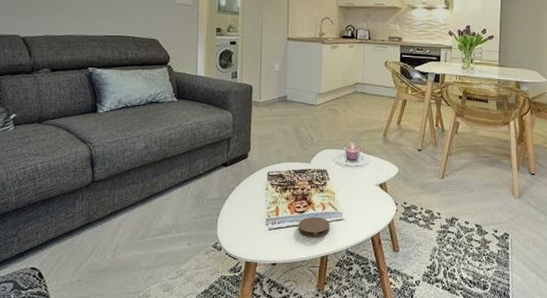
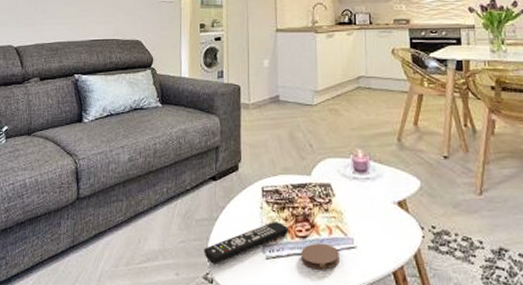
remote control: none [214,200,289,236] -> present [204,222,289,265]

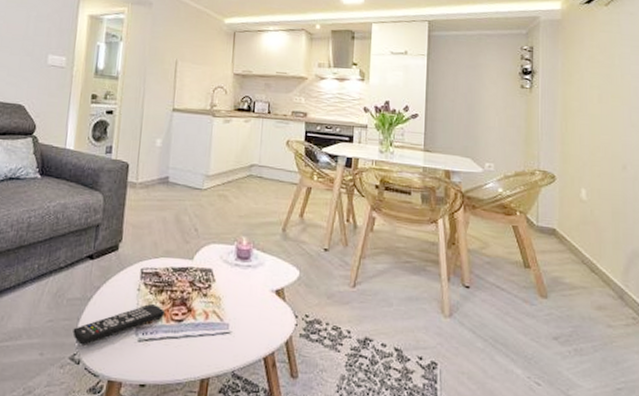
coaster: present [301,243,340,270] -> none [174,327,214,354]

